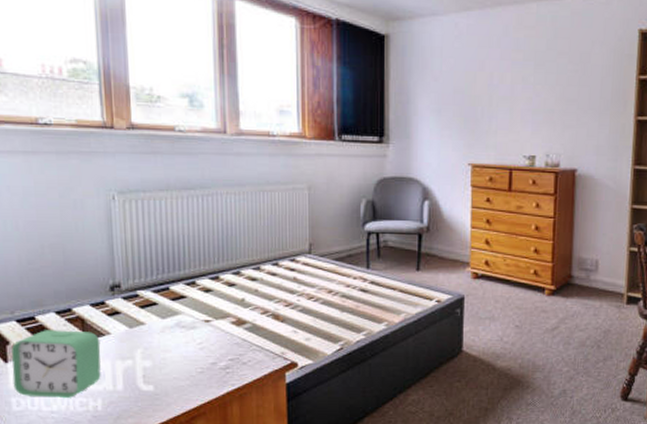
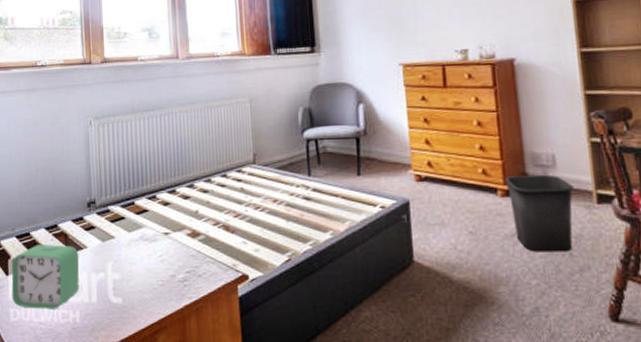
waste bin: none [553,277,610,345] -> present [505,174,574,252]

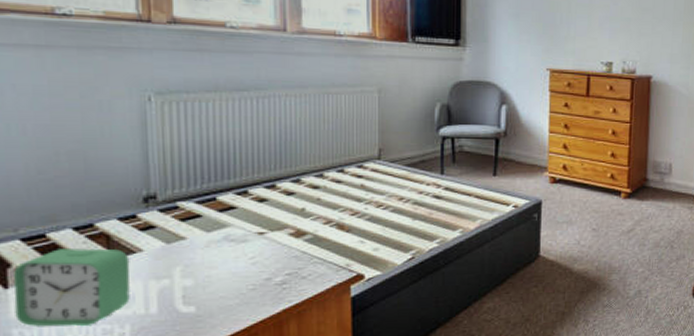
waste bin: present [505,174,574,252] -> none [629,180,682,246]

